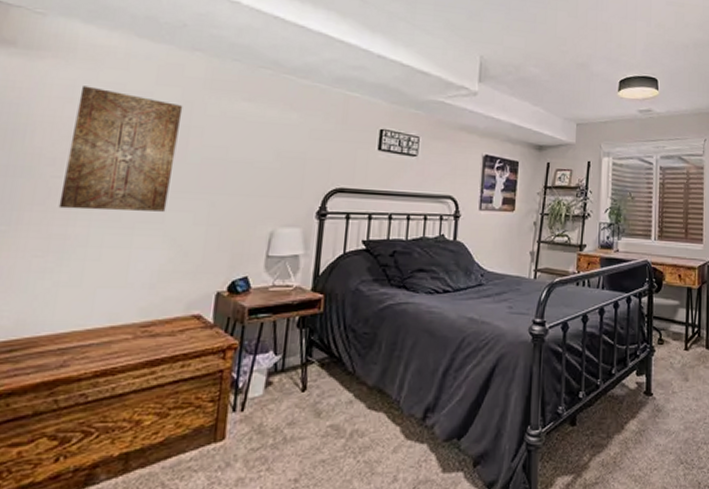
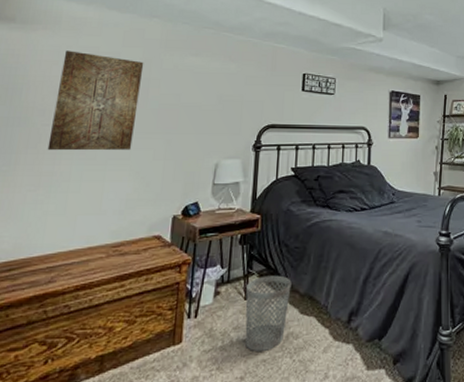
wastebasket: none [301,364,359,452] -> present [245,275,292,352]

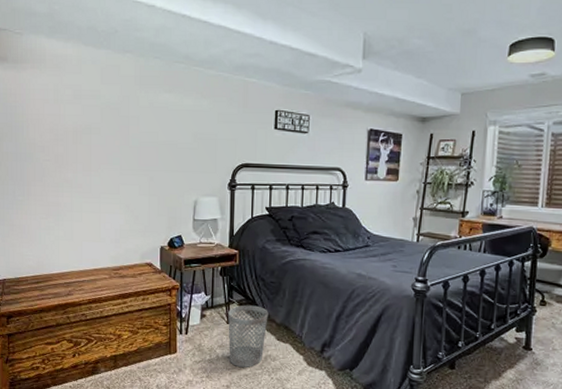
wall art: present [47,50,144,151] -> none [51,89,122,185]

